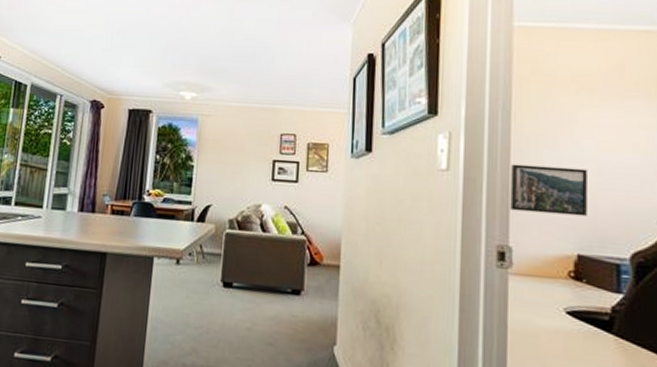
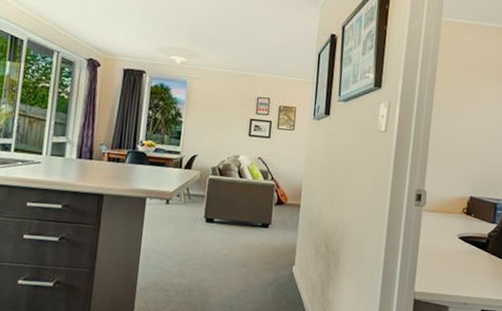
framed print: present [510,164,587,217] -> none [428,128,482,169]

